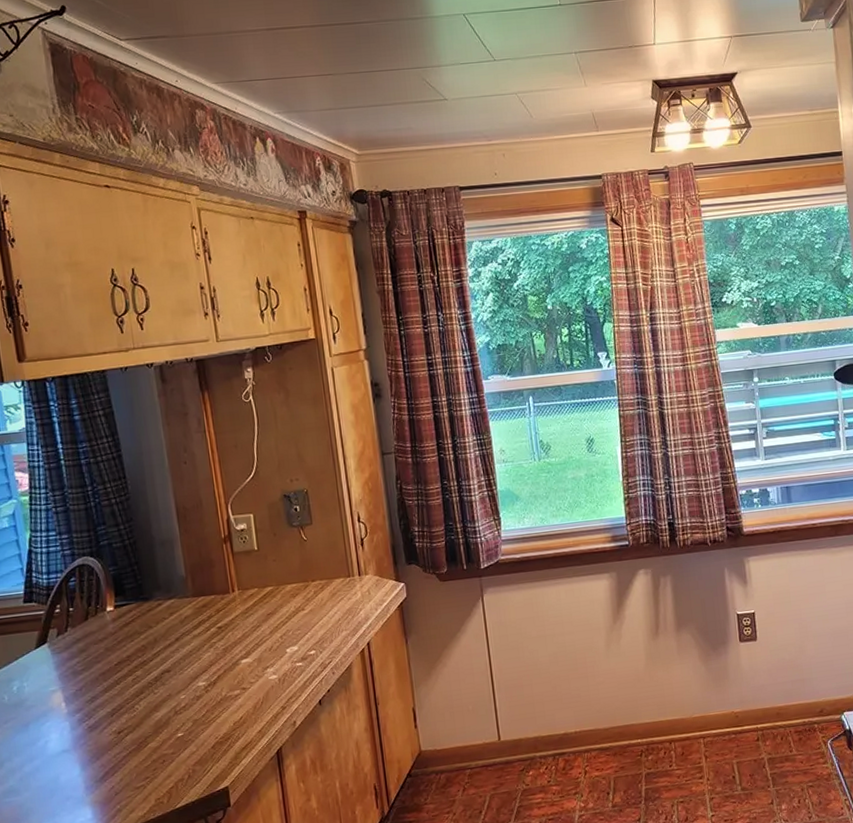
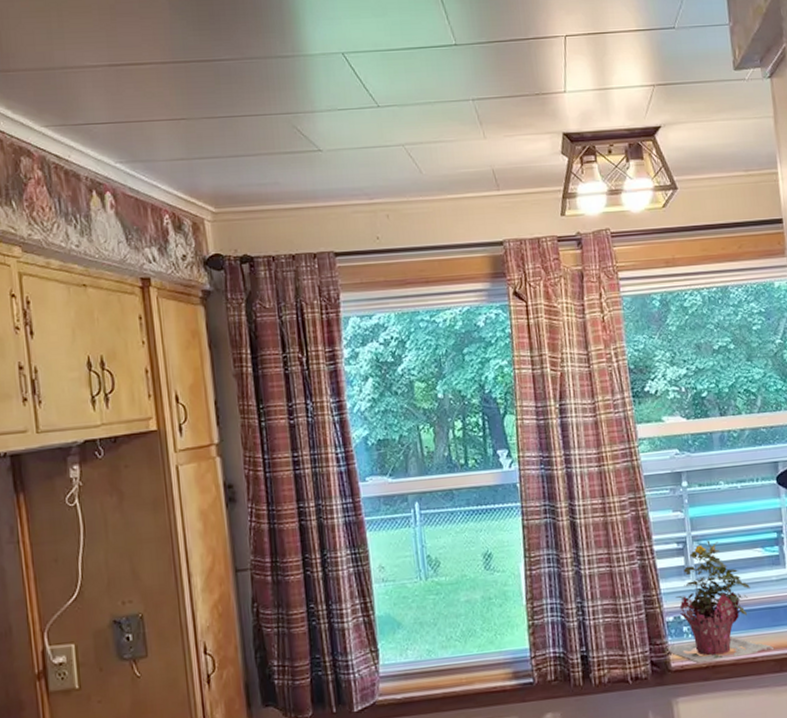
potted flower: none [739,426,831,530] -> present [666,540,775,664]

